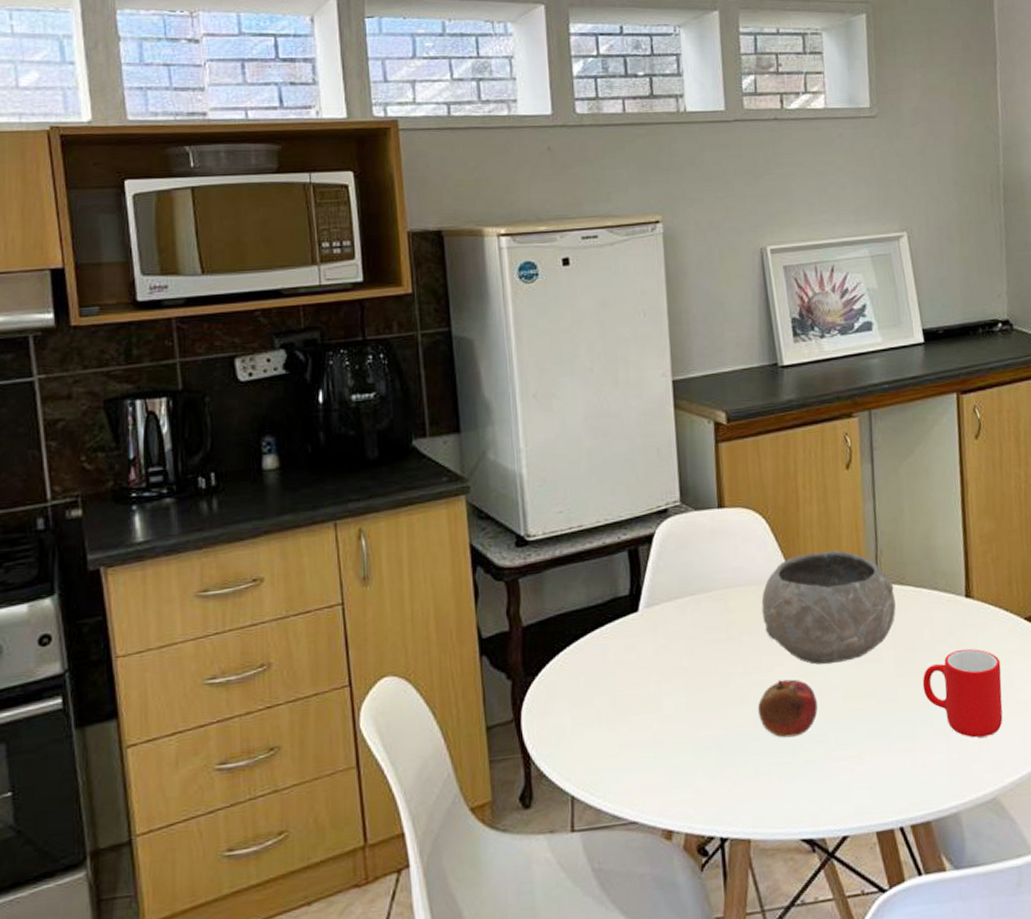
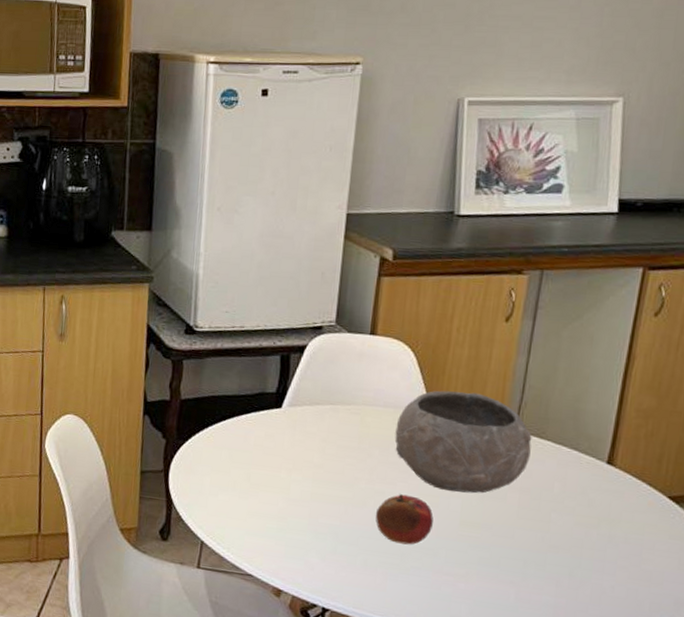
cup: present [922,649,1003,738] -> none [542,509,632,593]

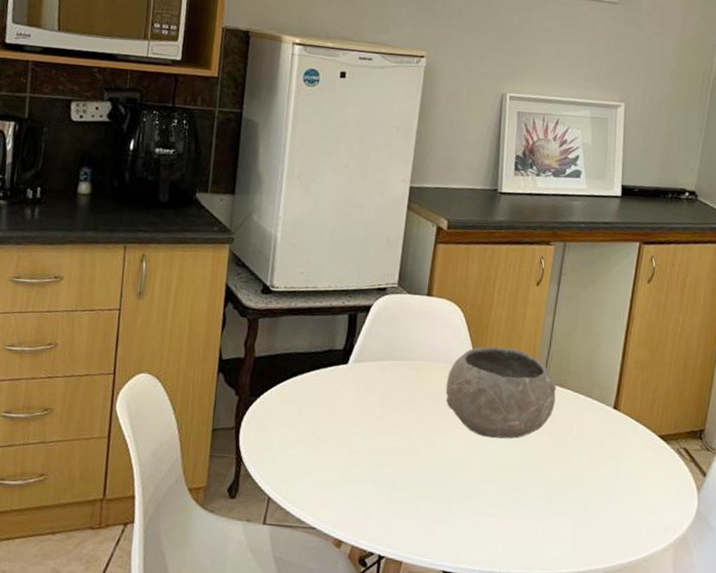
fruit: present [375,494,433,545] -> none [427,442,477,490]

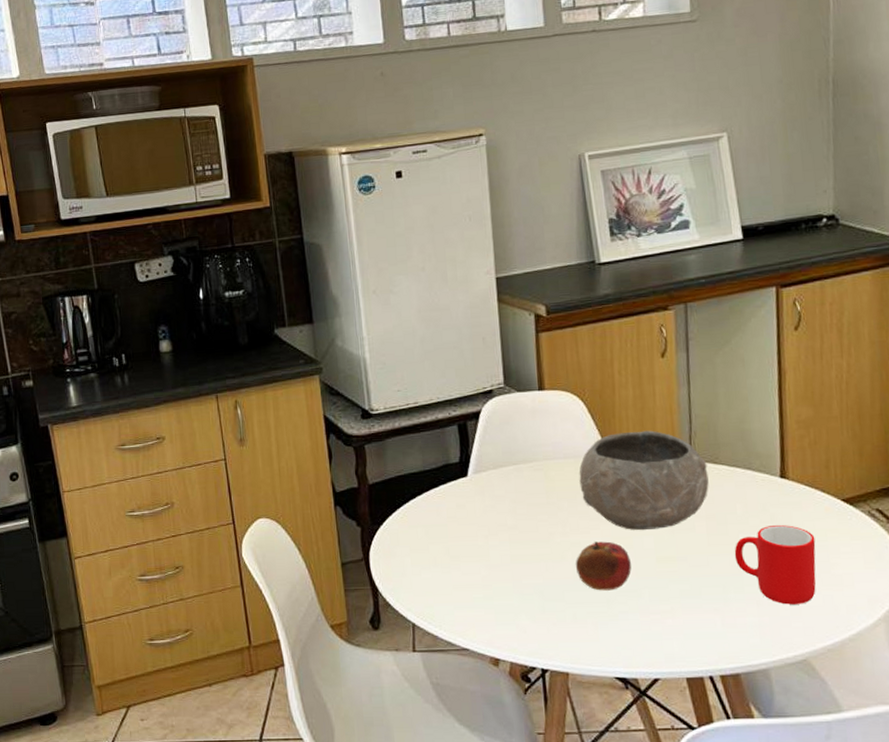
fruit: none [427,442,477,490] -> present [575,541,632,591]
cup: none [564,449,632,524] -> present [734,524,816,605]

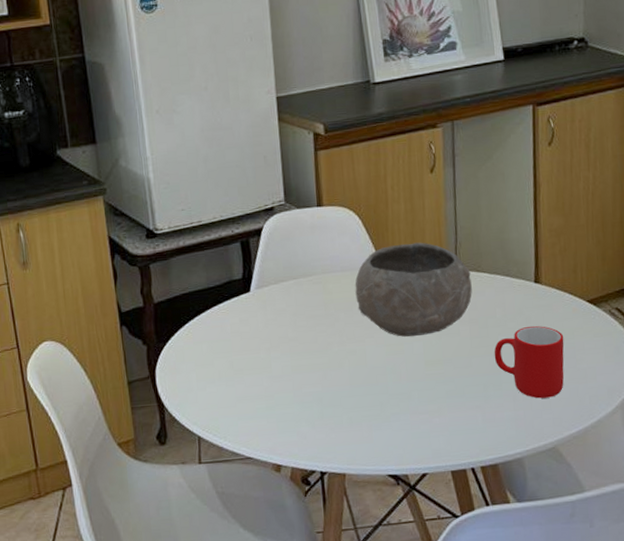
fruit: present [575,541,632,591] -> none [351,348,403,395]

